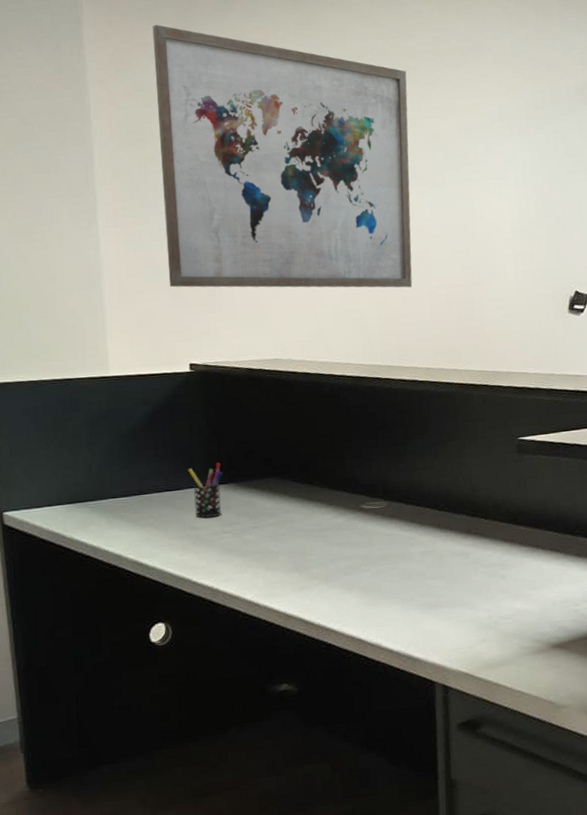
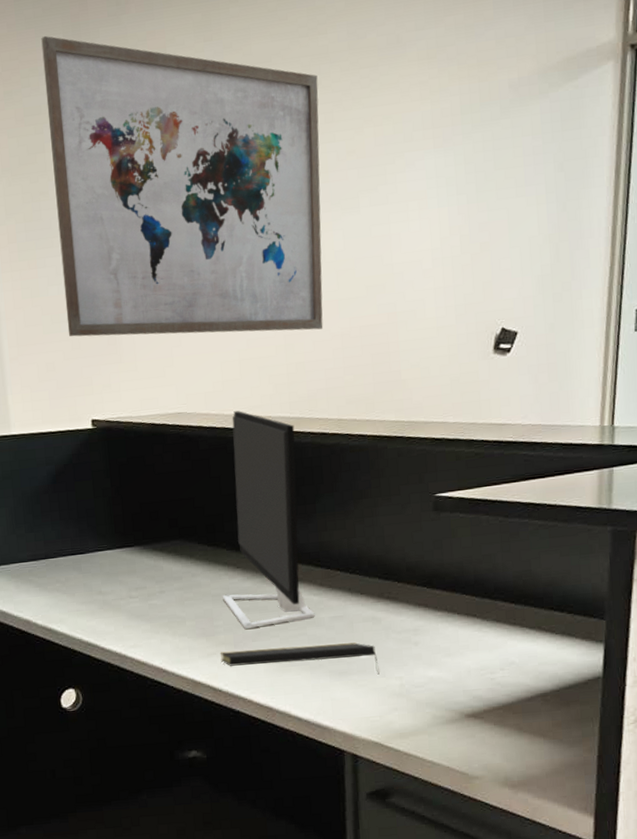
pen holder: present [188,463,222,519] -> none [93,525,128,583]
notepad: none [312,576,469,607] -> present [220,642,380,675]
monitor: none [315,358,406,563] -> present [222,411,315,629]

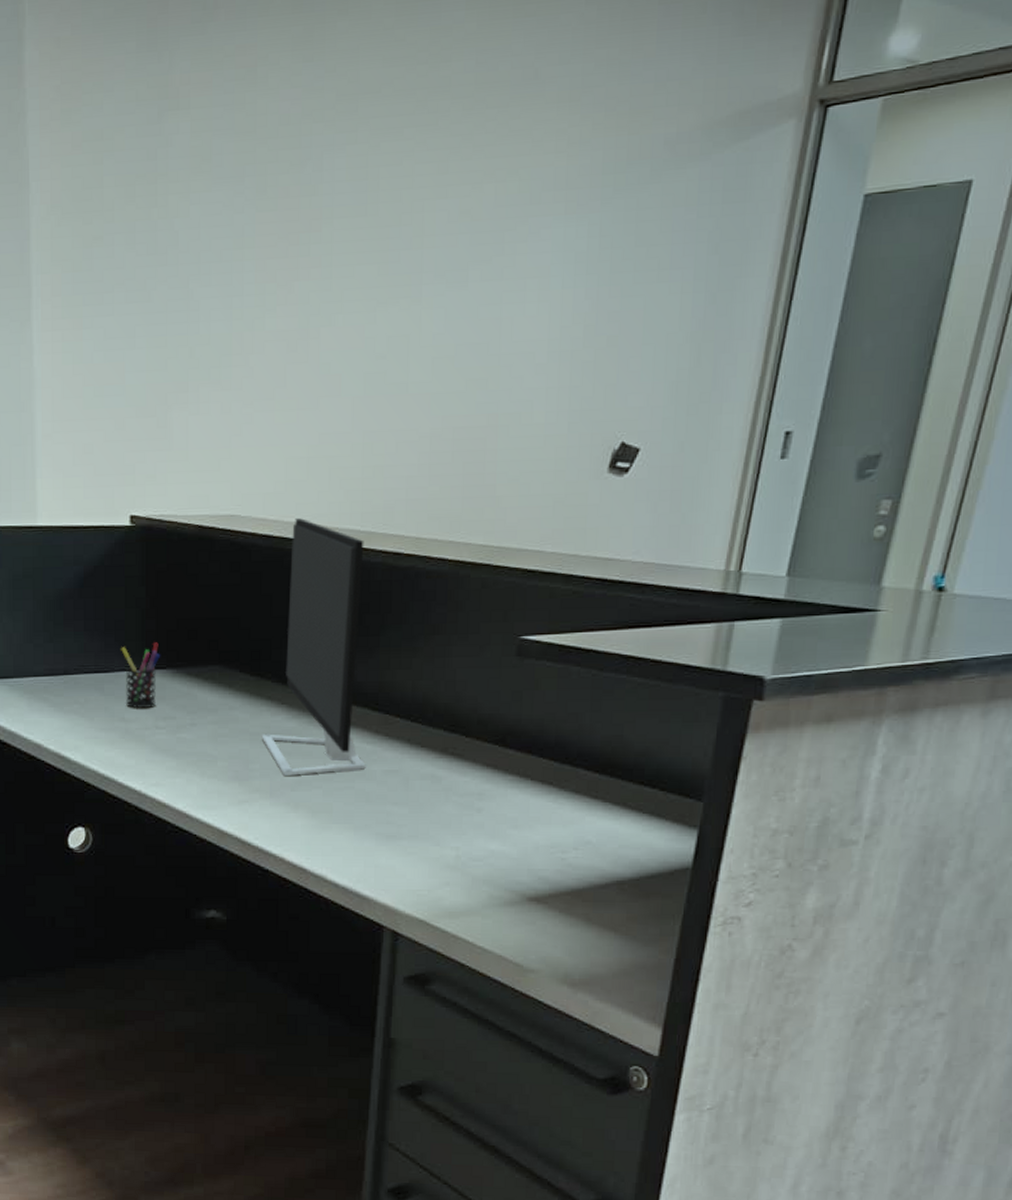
wall art: present [41,35,323,337] -> none [110,42,434,428]
pen holder: none [93,525,128,583] -> present [121,642,160,709]
notepad: present [220,642,380,675] -> none [252,800,433,842]

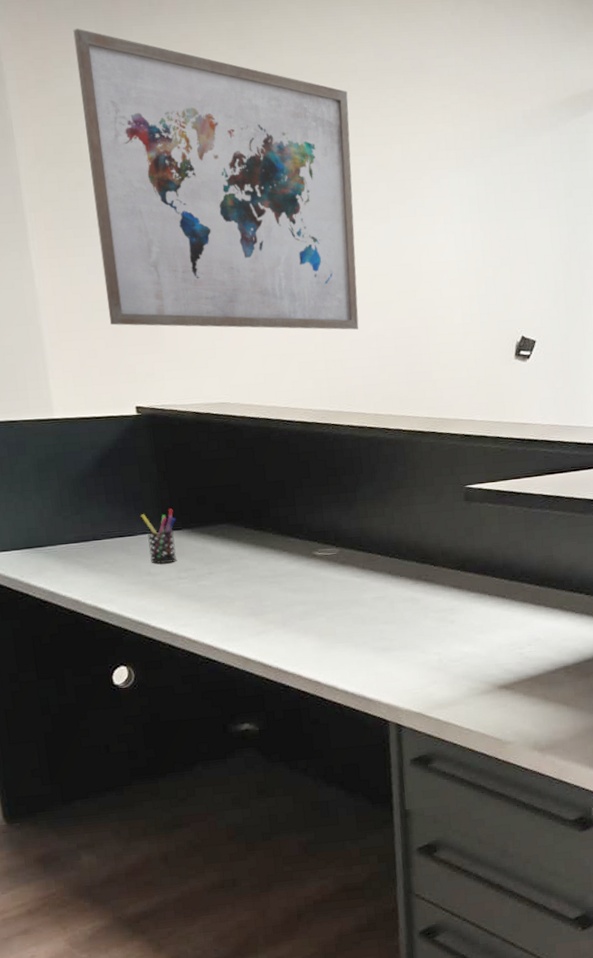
wall art: none [110,42,434,428] -> present [73,28,359,330]
monitor: present [261,518,366,776] -> none [269,403,358,608]

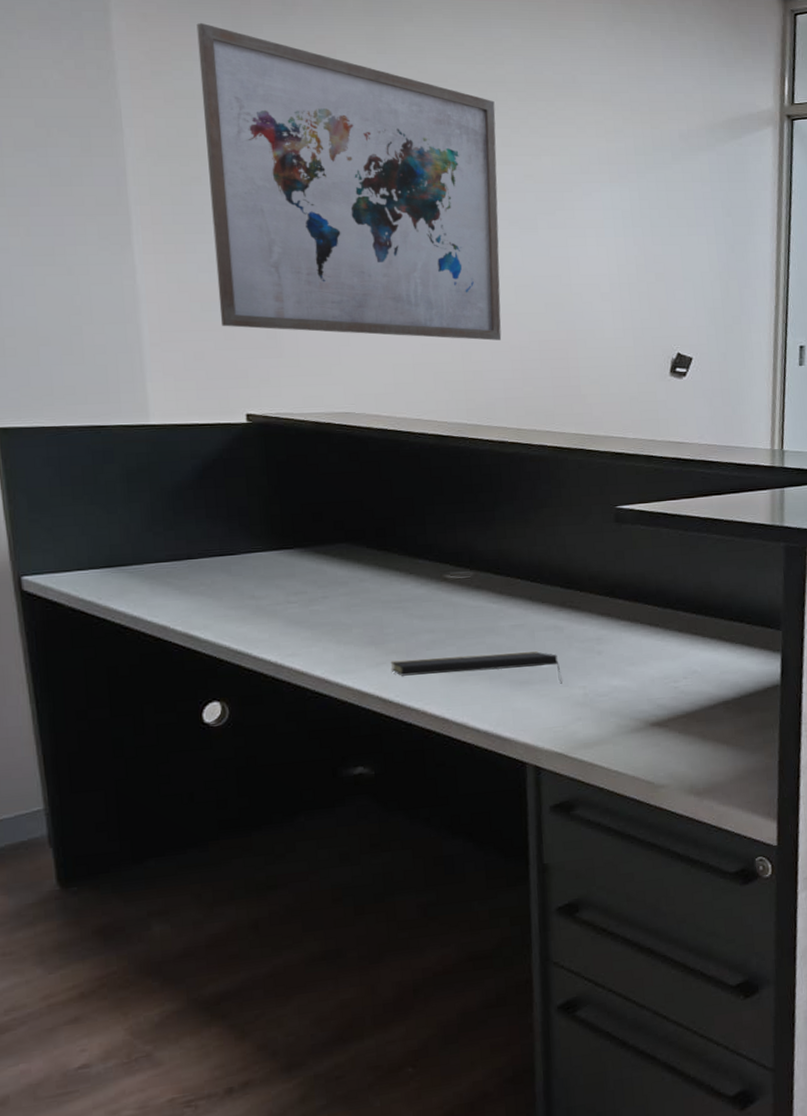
pen holder: present [141,508,177,564] -> none [246,525,286,587]
notepad: none [269,621,419,651] -> present [390,651,562,684]

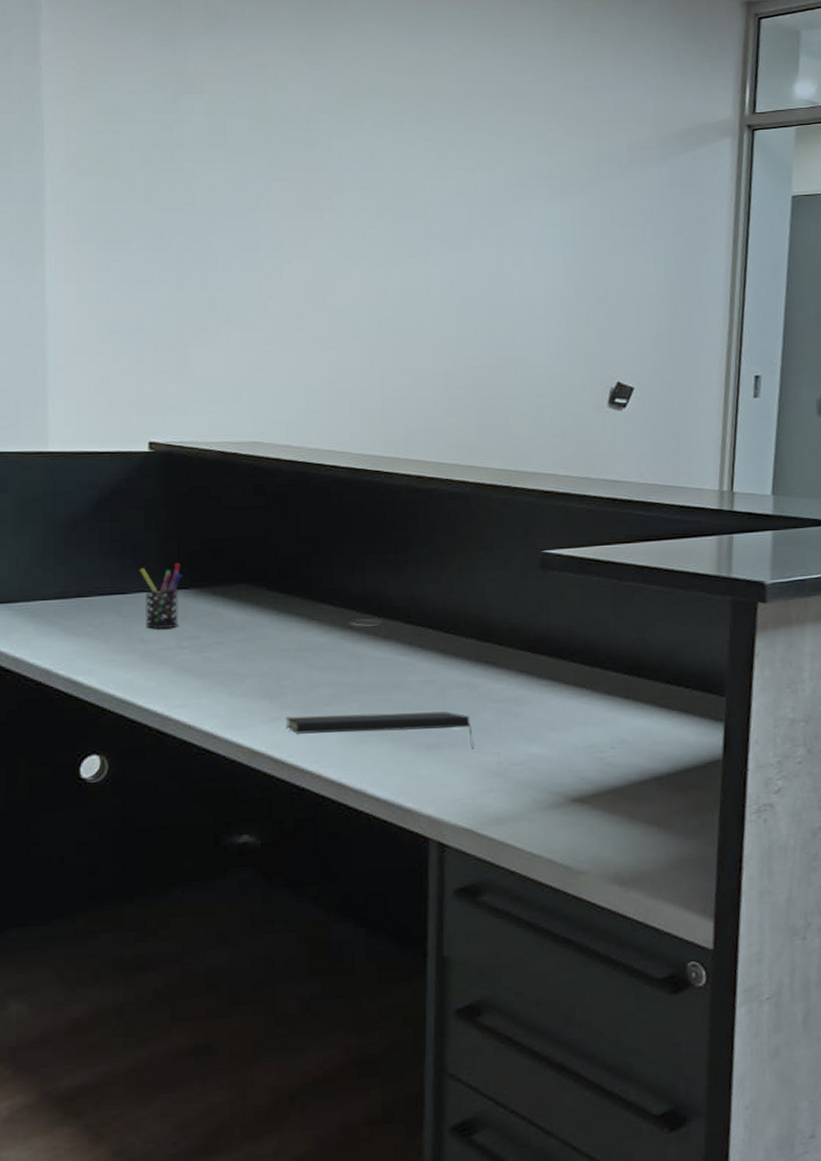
wall art: present [196,22,502,341] -> none [126,35,430,366]
pen holder: none [246,525,286,587] -> present [140,563,182,630]

